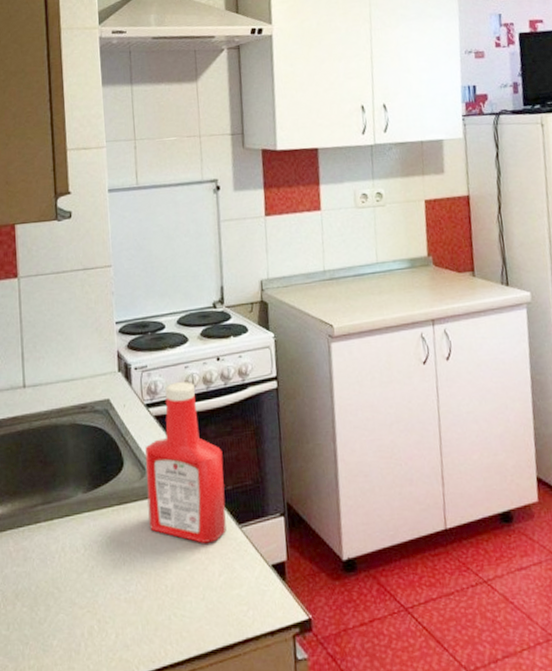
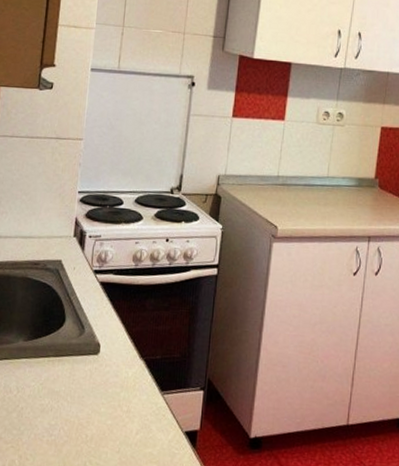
ketchup bottle: present [145,382,227,543] -> none [80,255,157,404]

